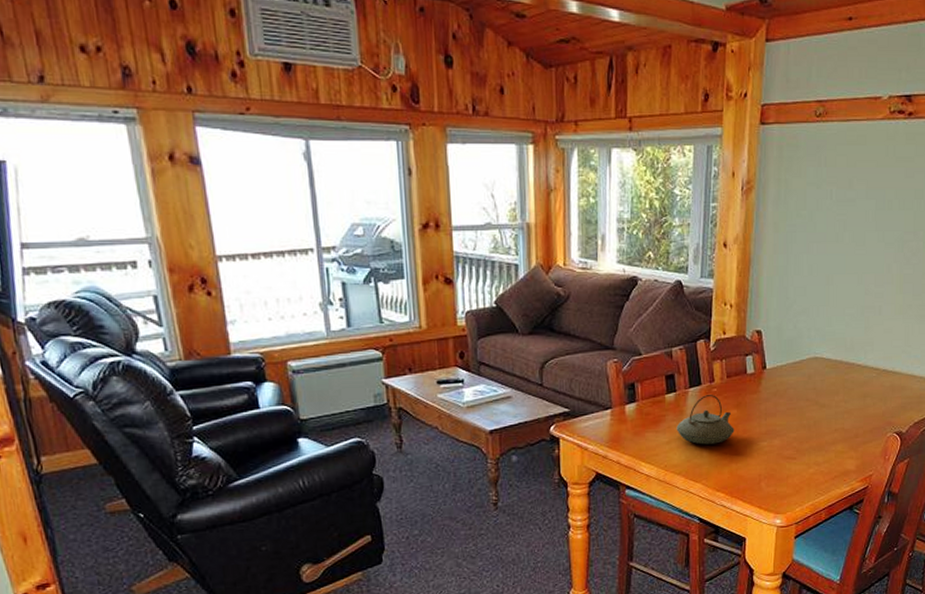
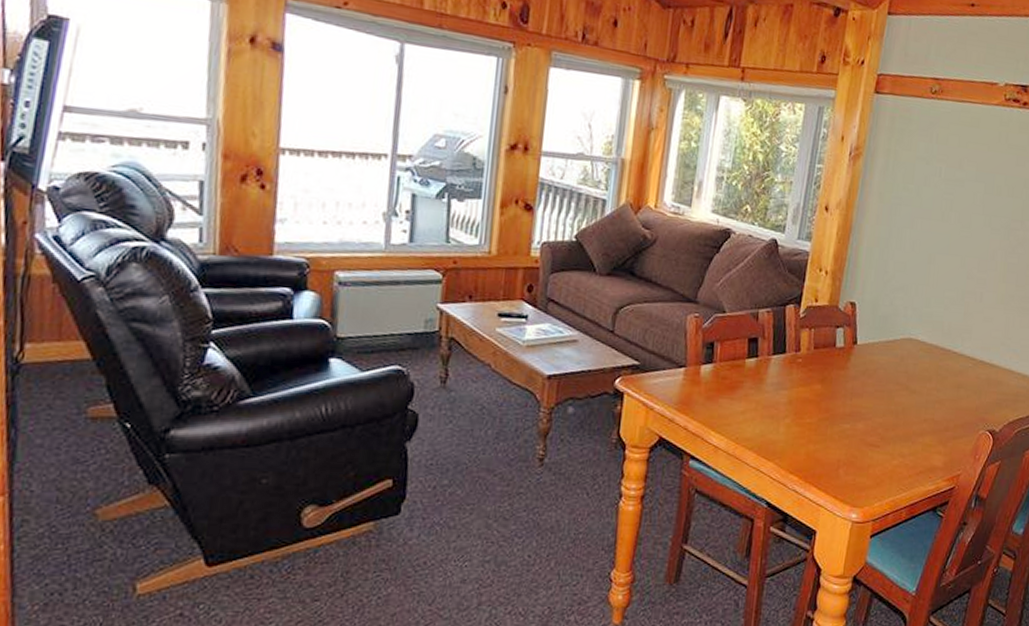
teapot: present [676,395,735,445] -> none [753,365,817,420]

